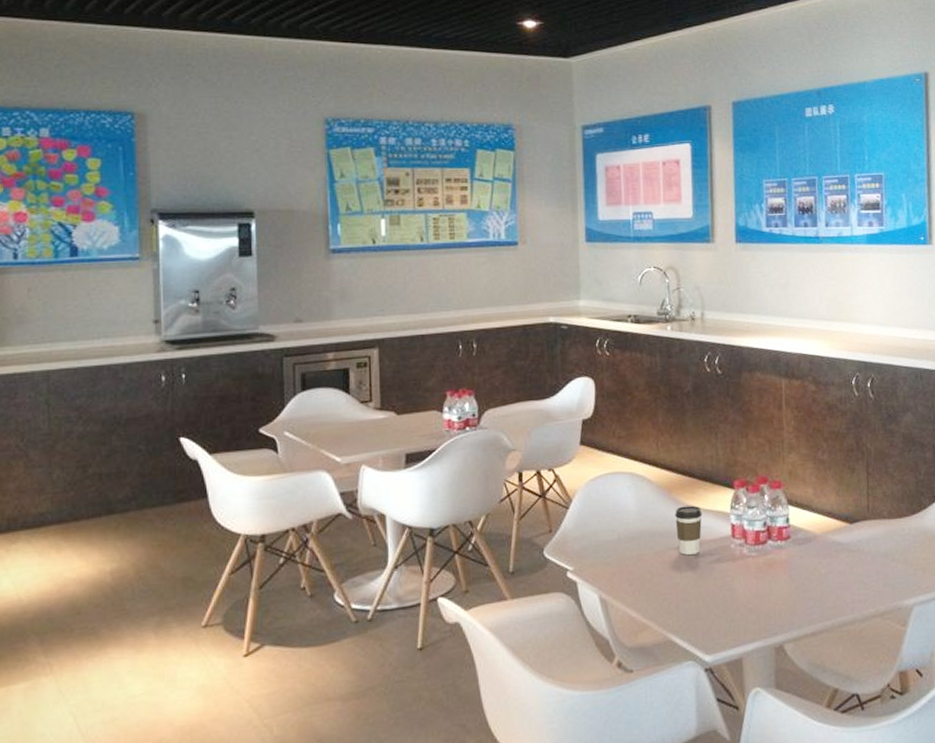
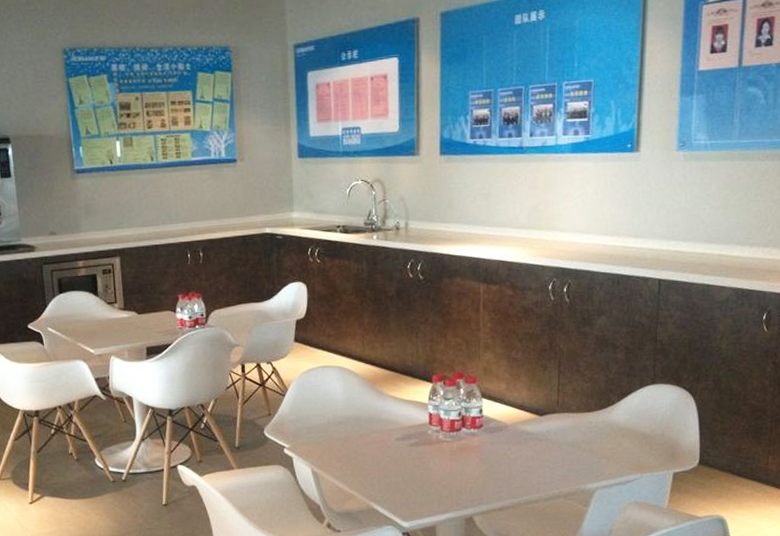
coffee cup: present [675,505,702,555] -> none [378,396,403,438]

